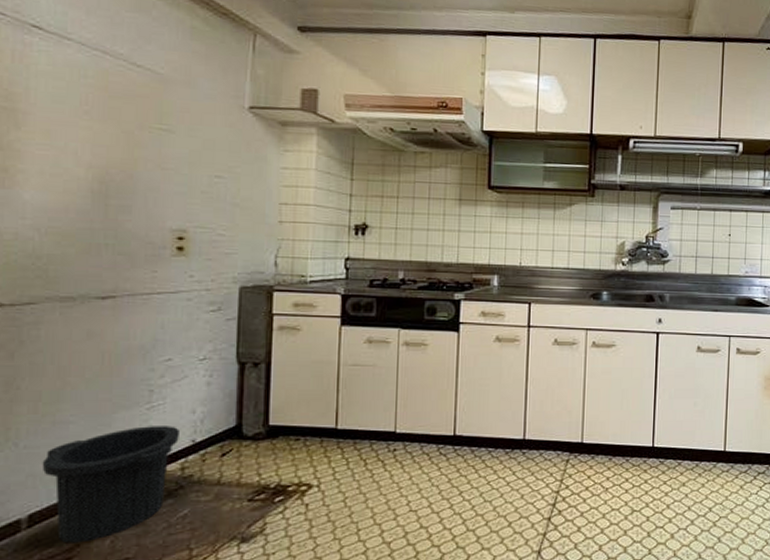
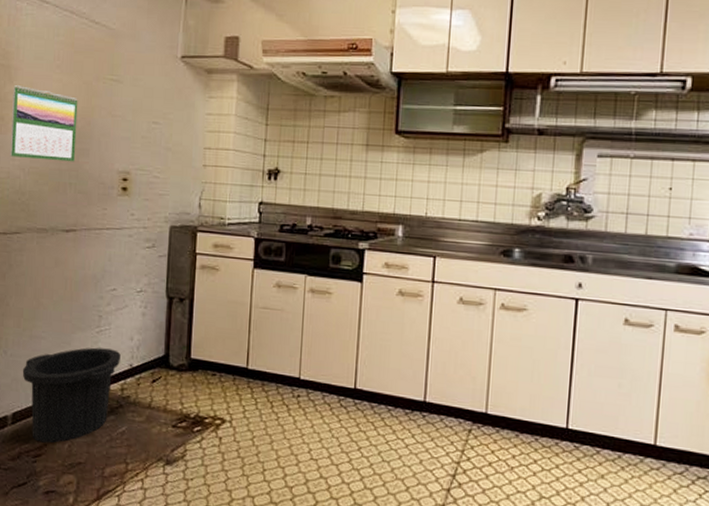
calendar: none [17,132,115,220] -> present [9,85,78,162]

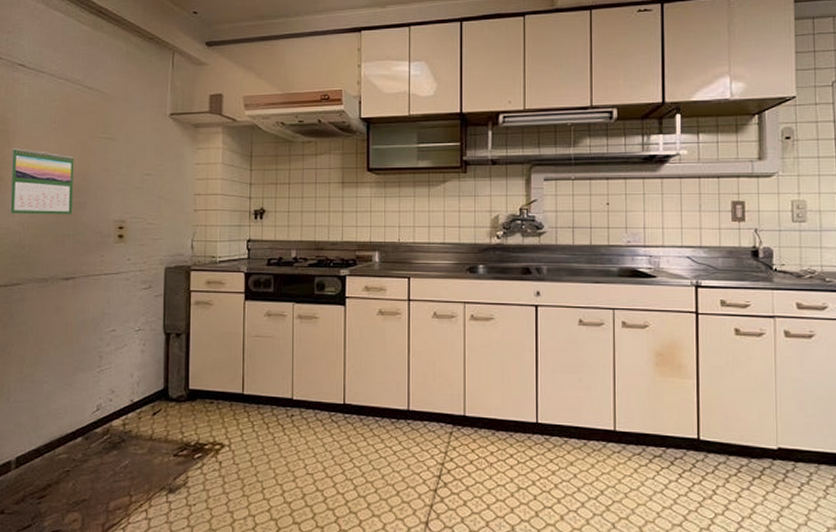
trash can: present [22,347,121,443] -> none [25,387,121,484]

